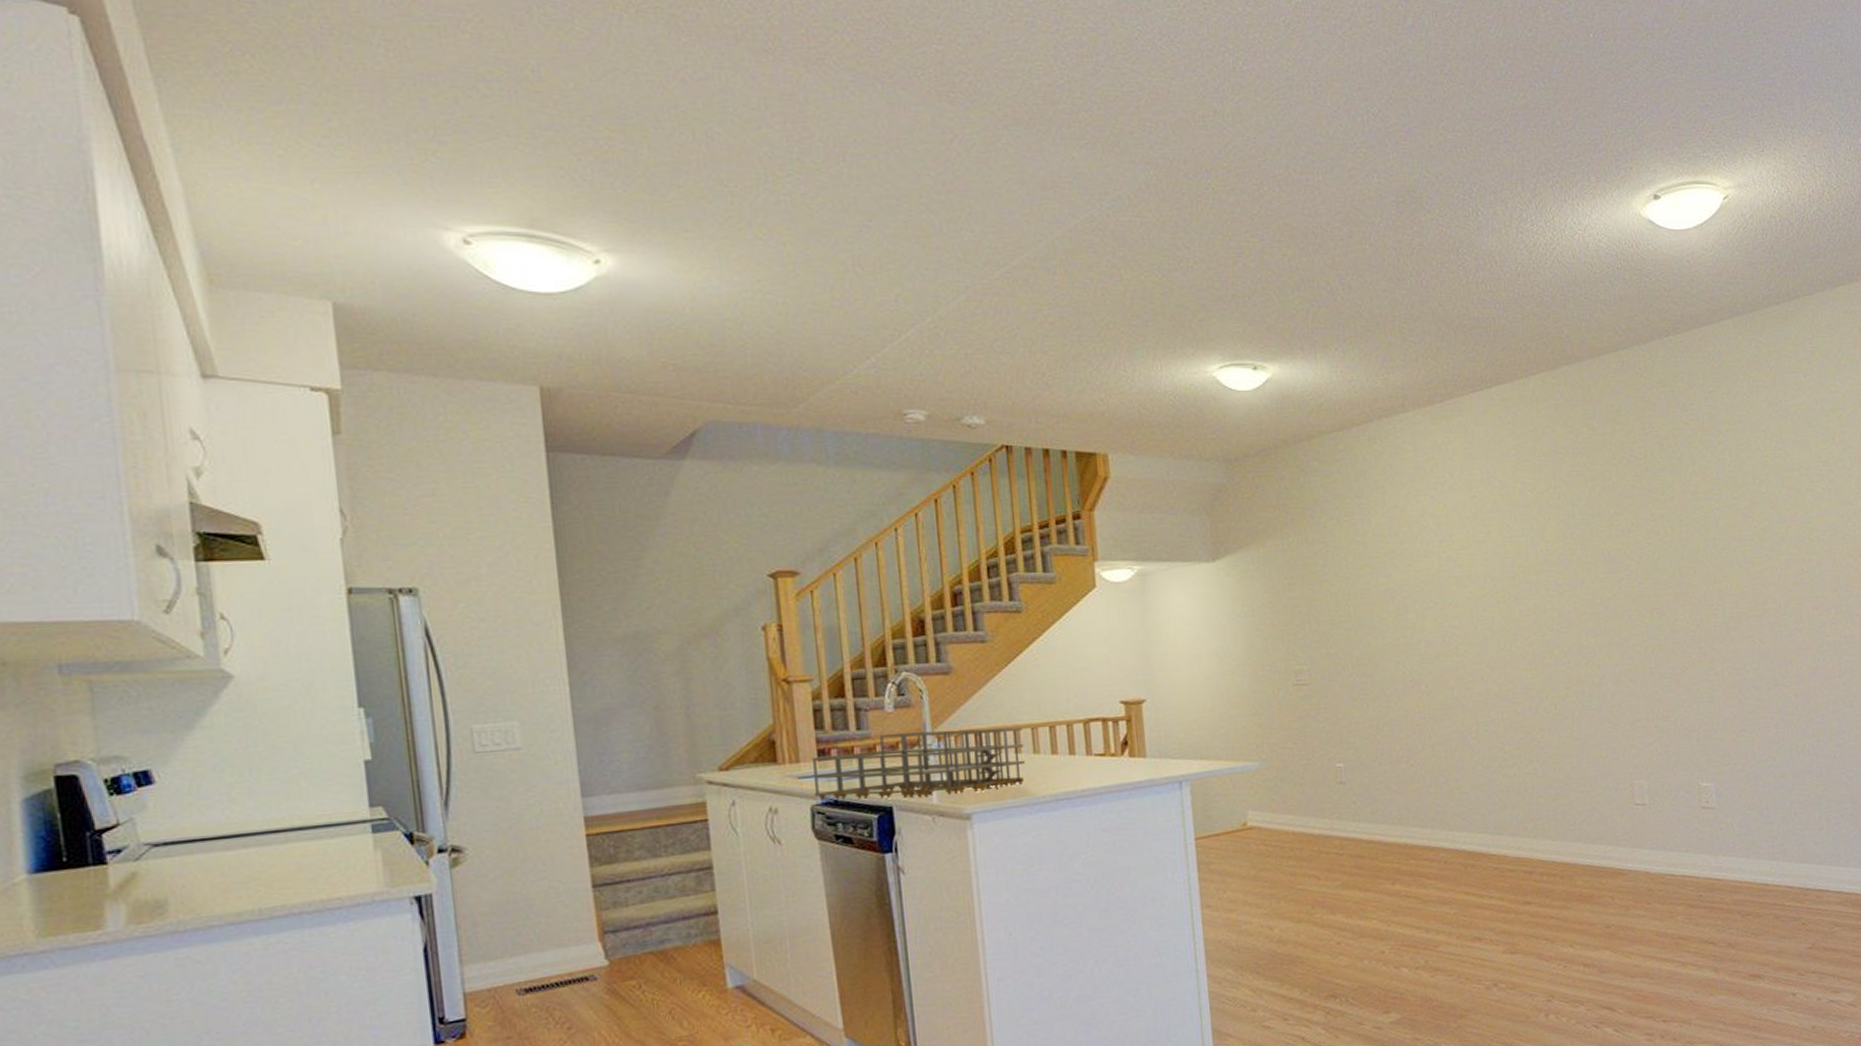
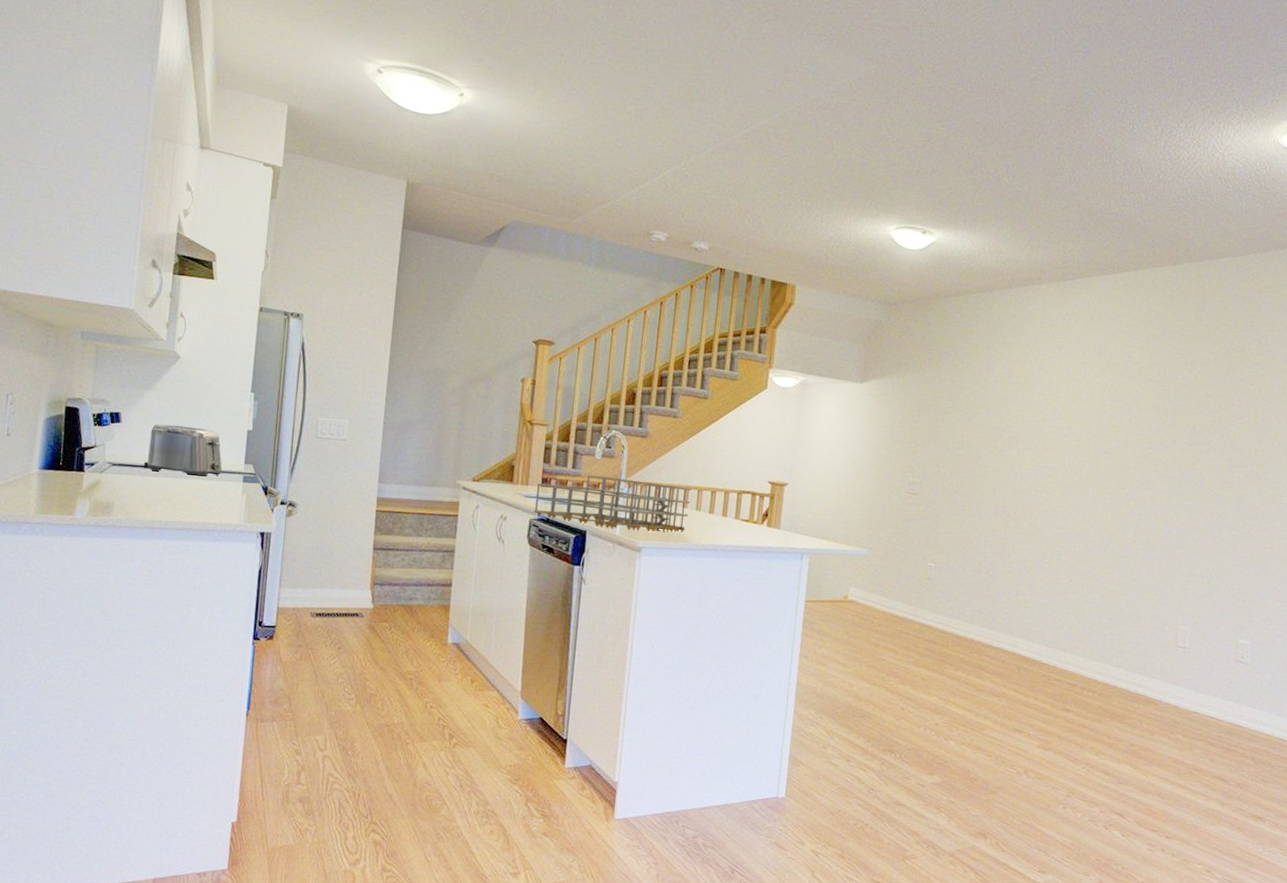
toaster: none [204,769,336,843] -> present [143,424,223,477]

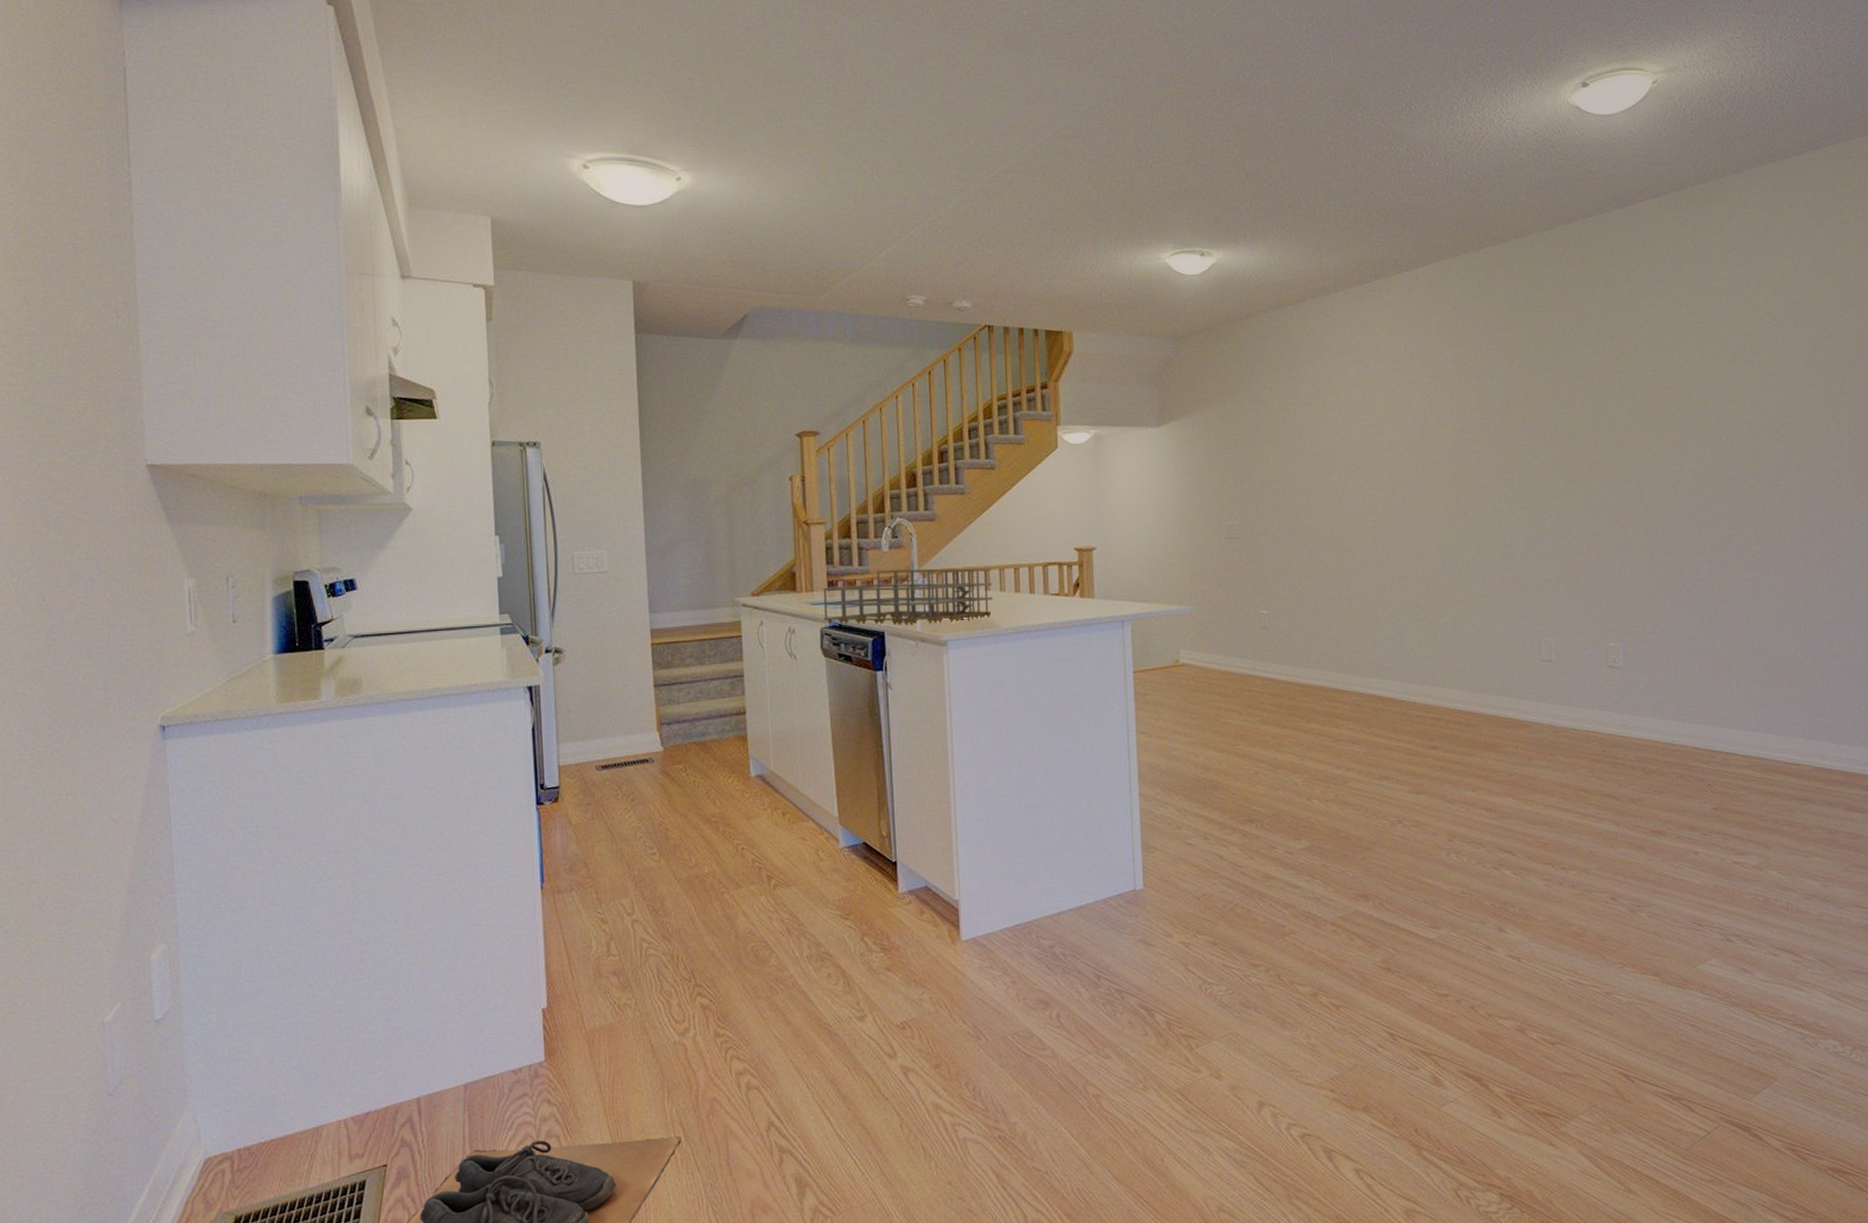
toaster: present [143,424,223,477] -> none [388,582,476,637]

